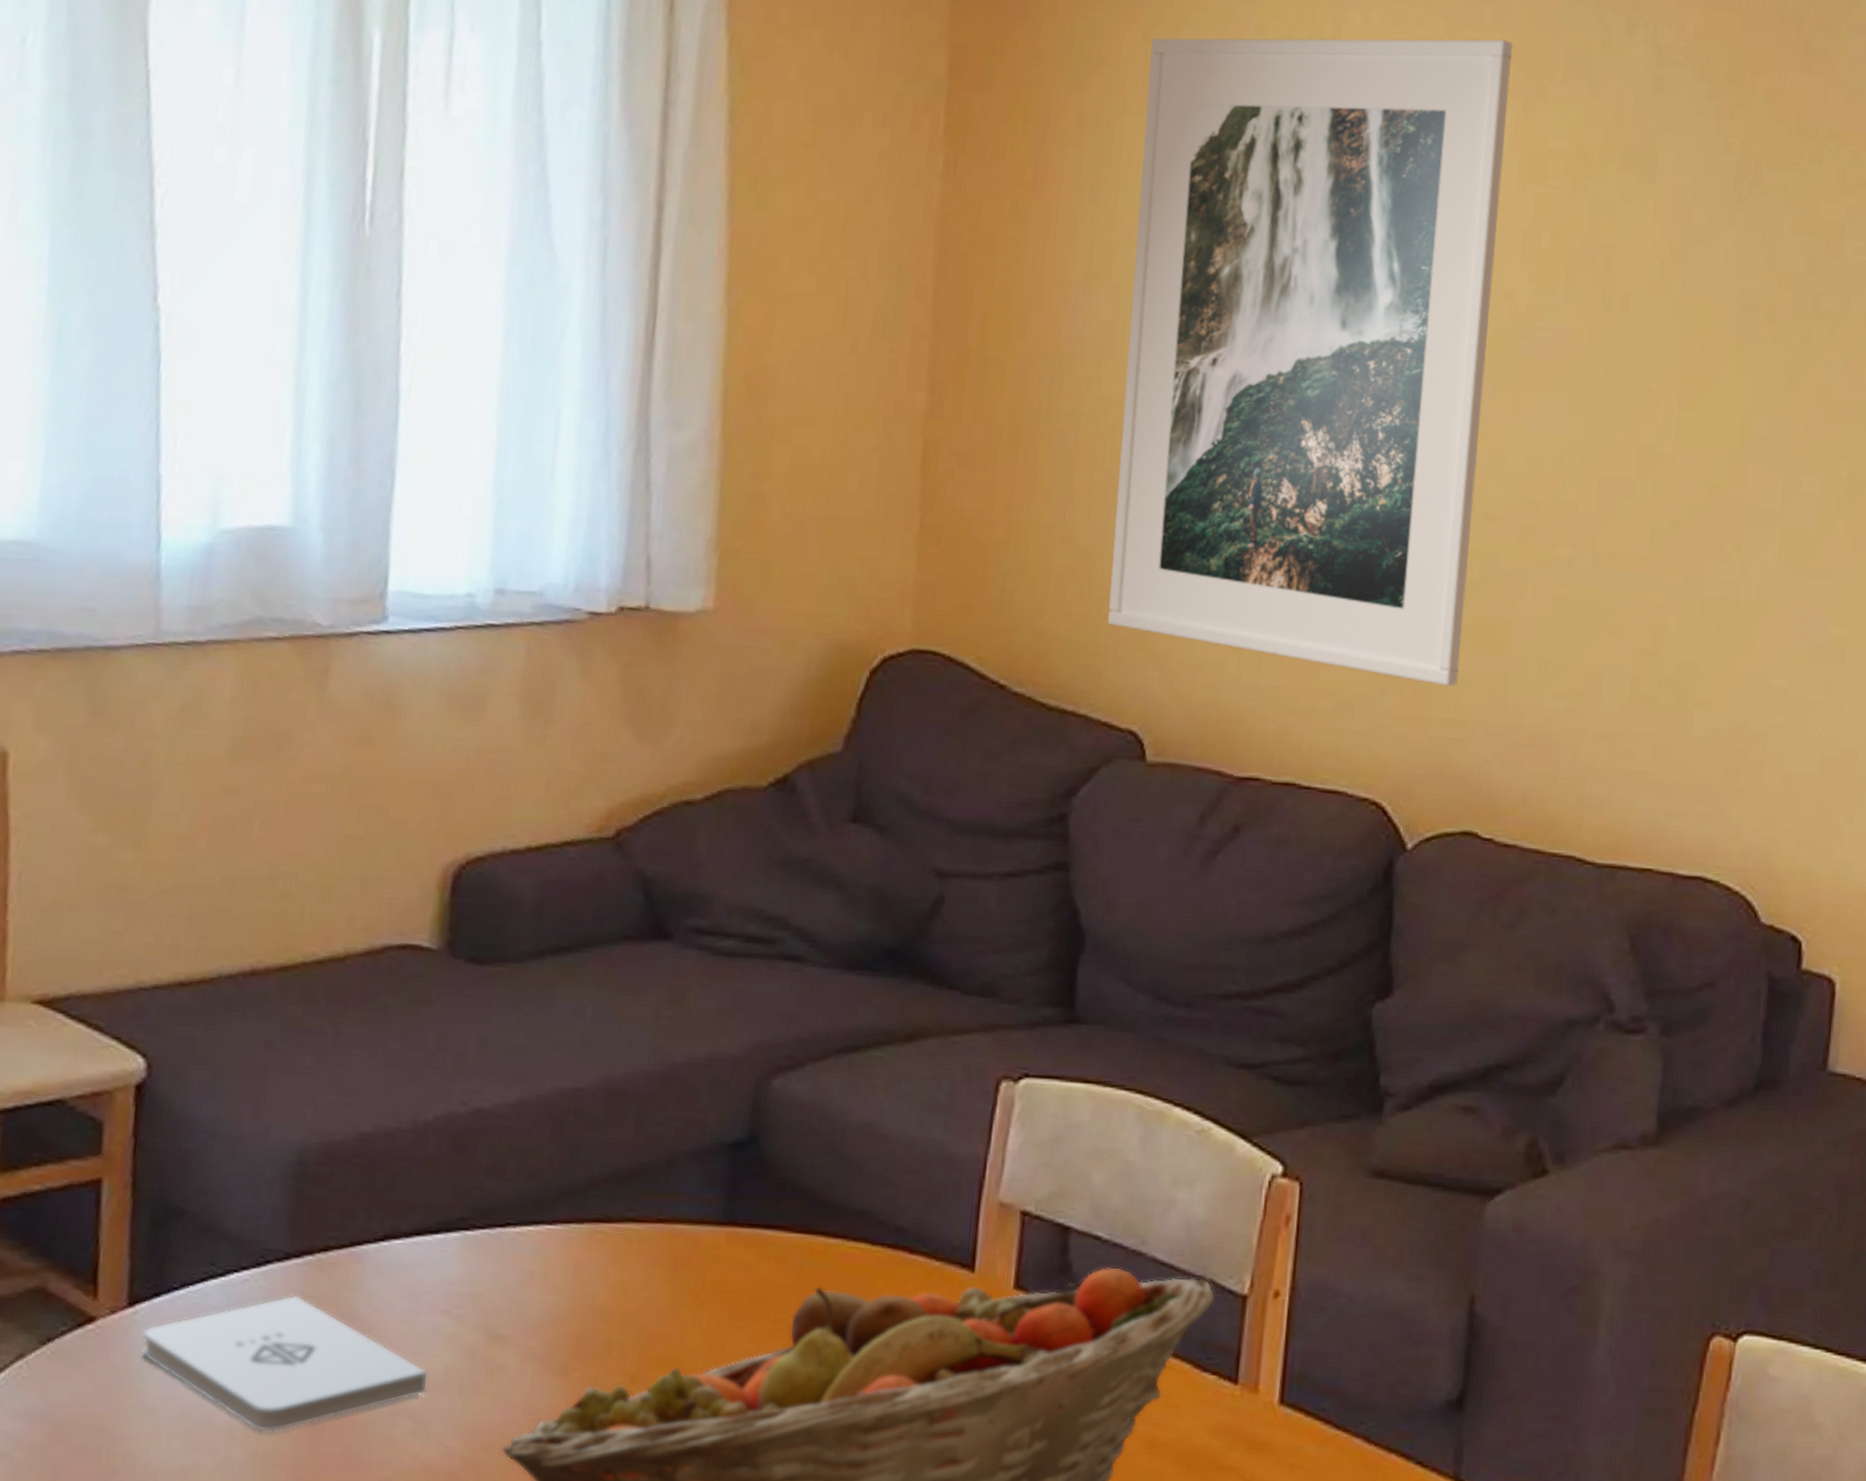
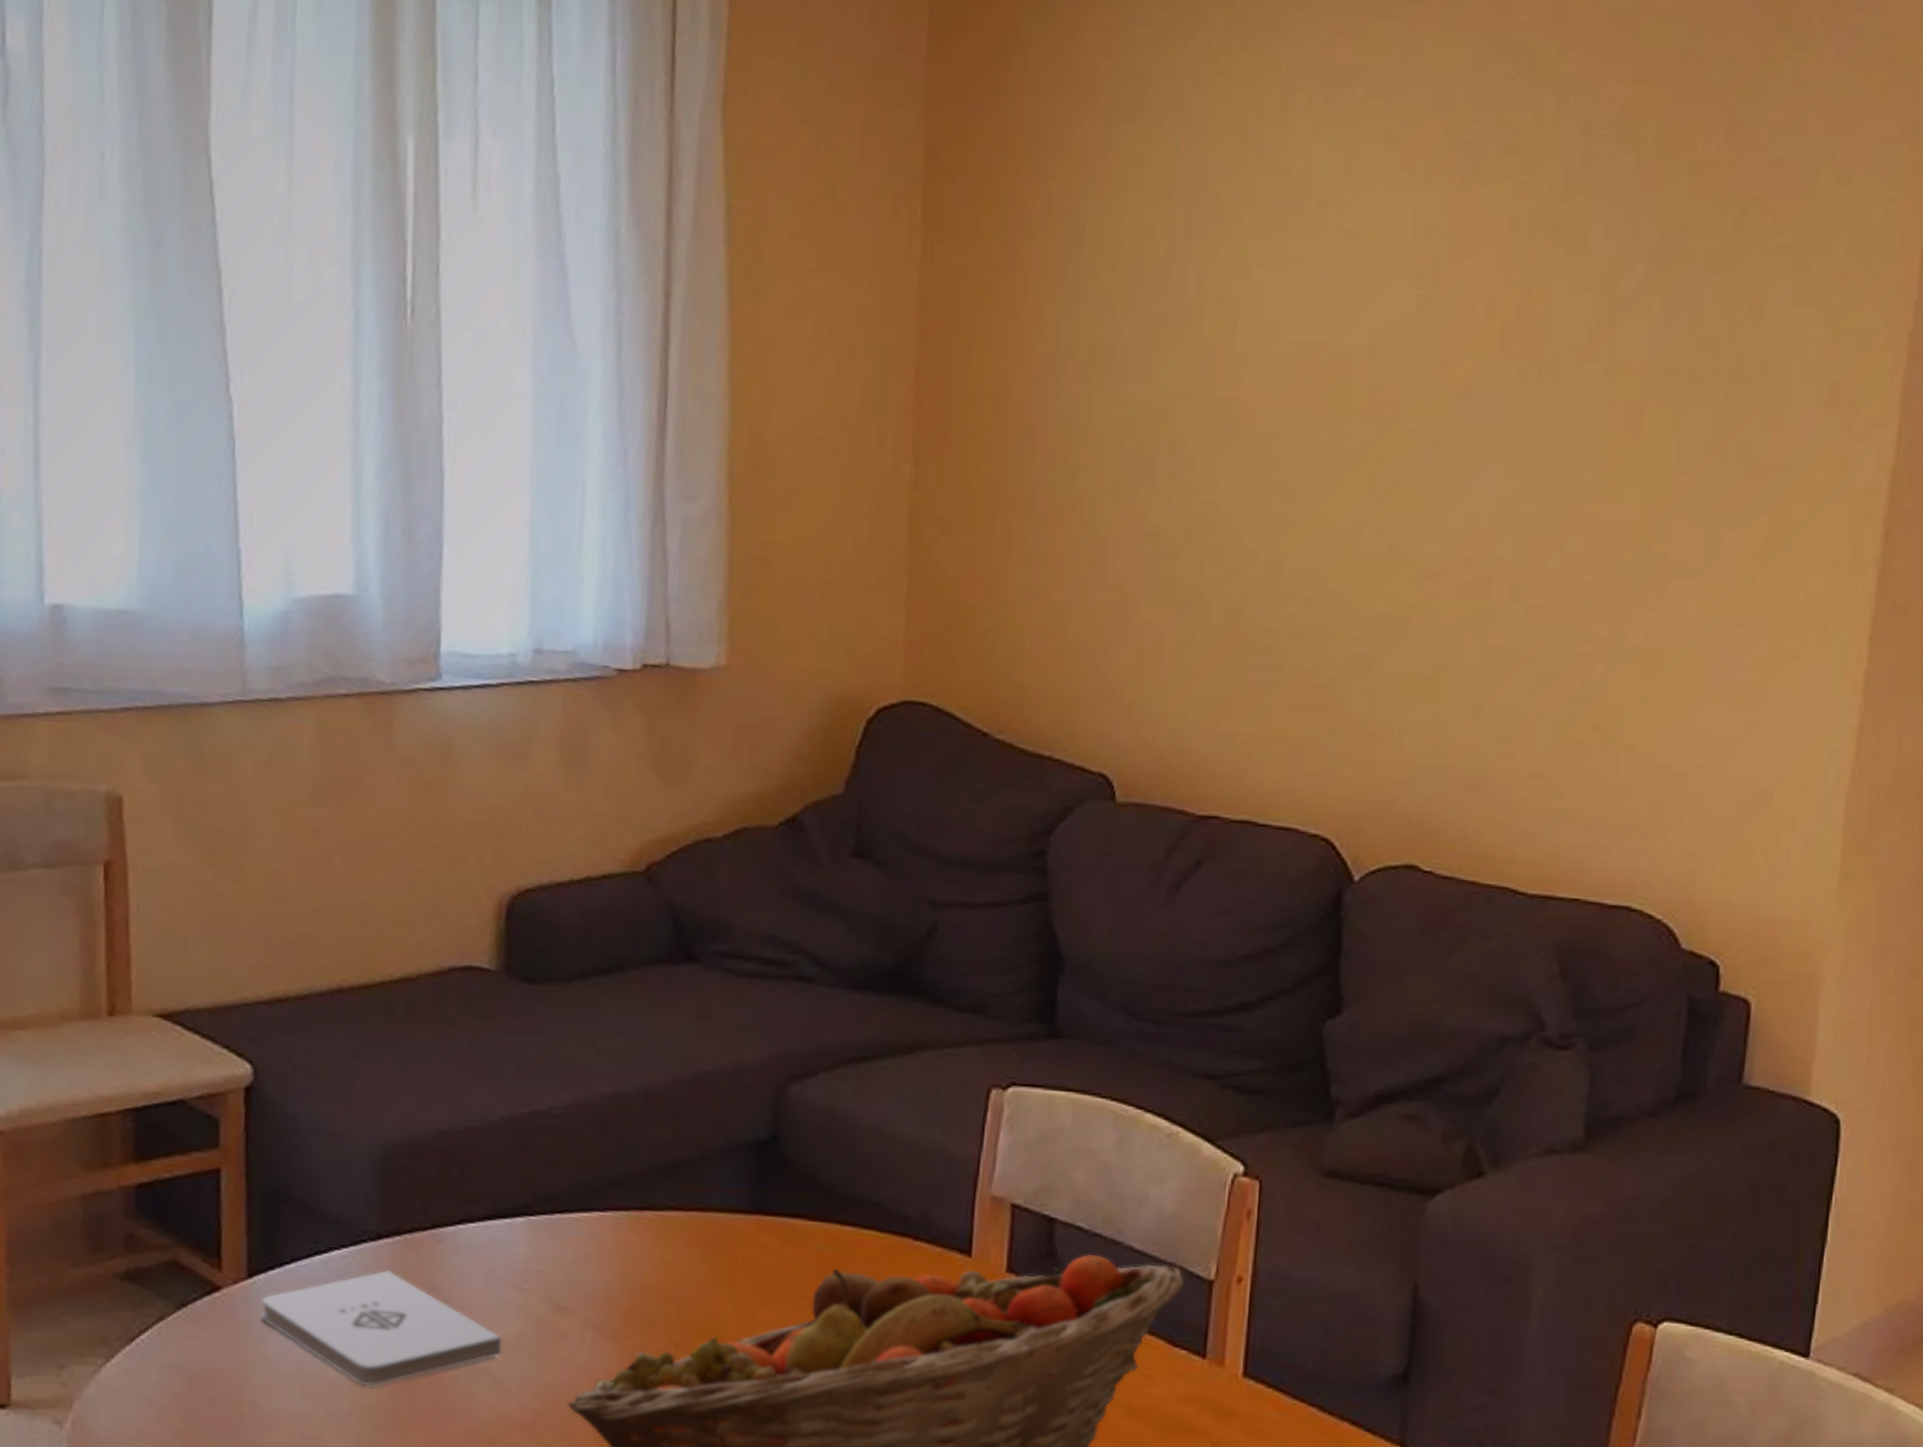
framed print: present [1108,38,1513,687] -> none [1079,118,1450,732]

